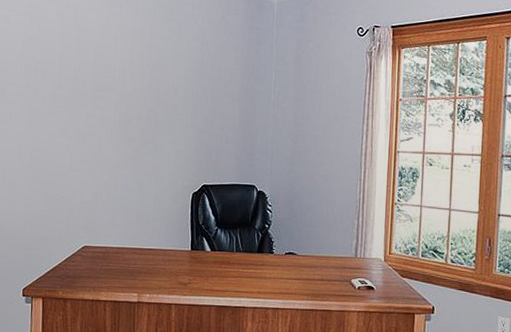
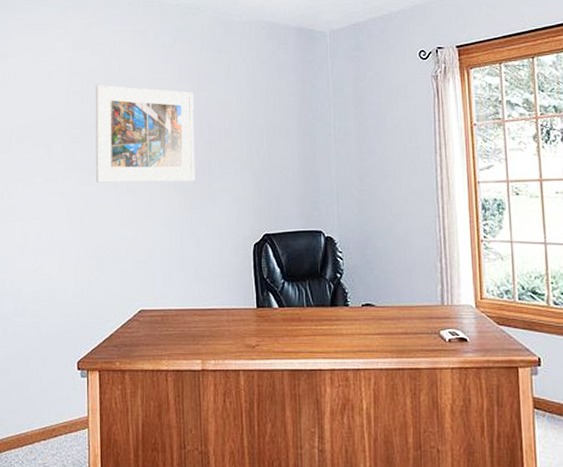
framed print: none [47,33,146,132] -> present [95,85,195,183]

